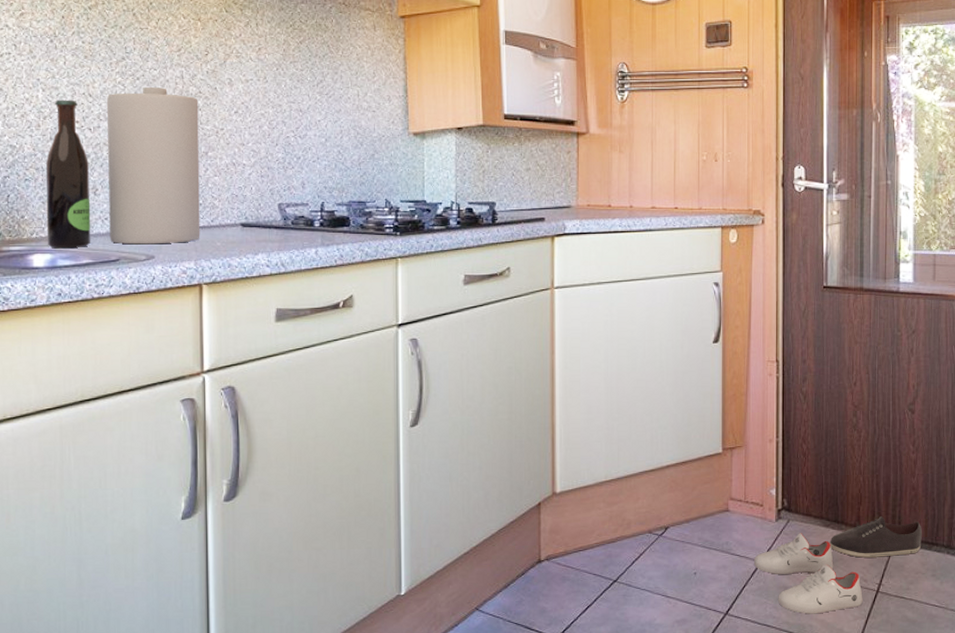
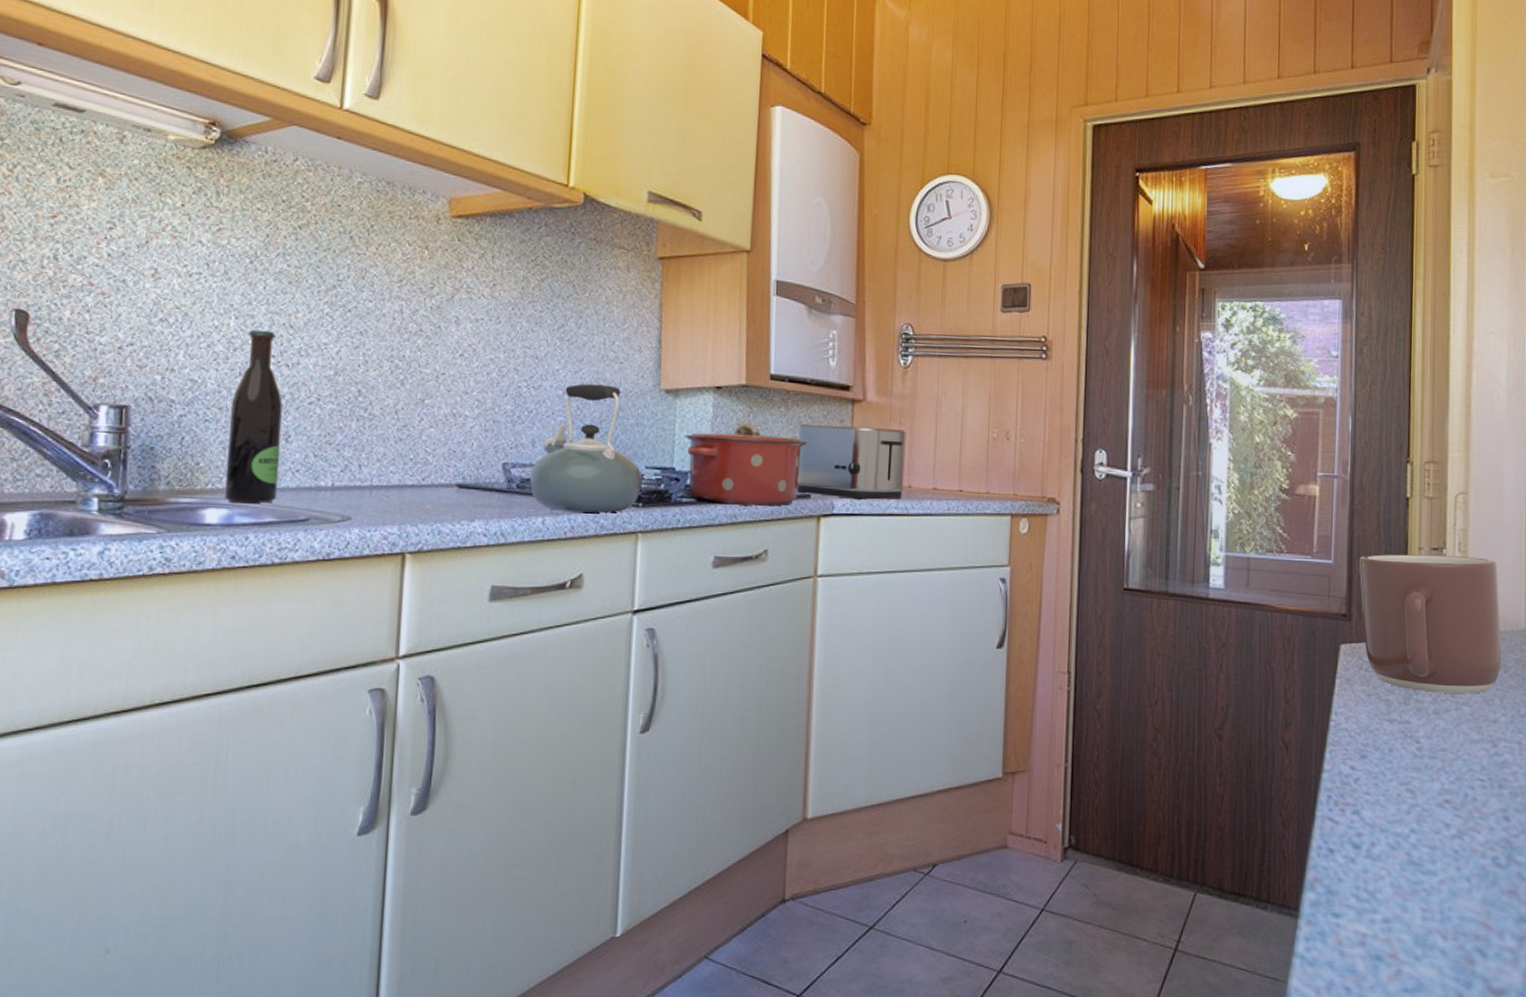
paper towel holder: present [107,87,200,245] -> none [300,321,418,504]
kettle: none [302,131,399,242] -> present [529,383,643,513]
casserole: none [432,157,540,230] -> present [684,422,808,506]
toaster: none [532,156,626,221] -> present [796,423,906,501]
shoe: present [754,533,863,614] -> none [1034,877,1159,975]
shoe: present [829,516,922,558] -> none [1122,860,1228,909]

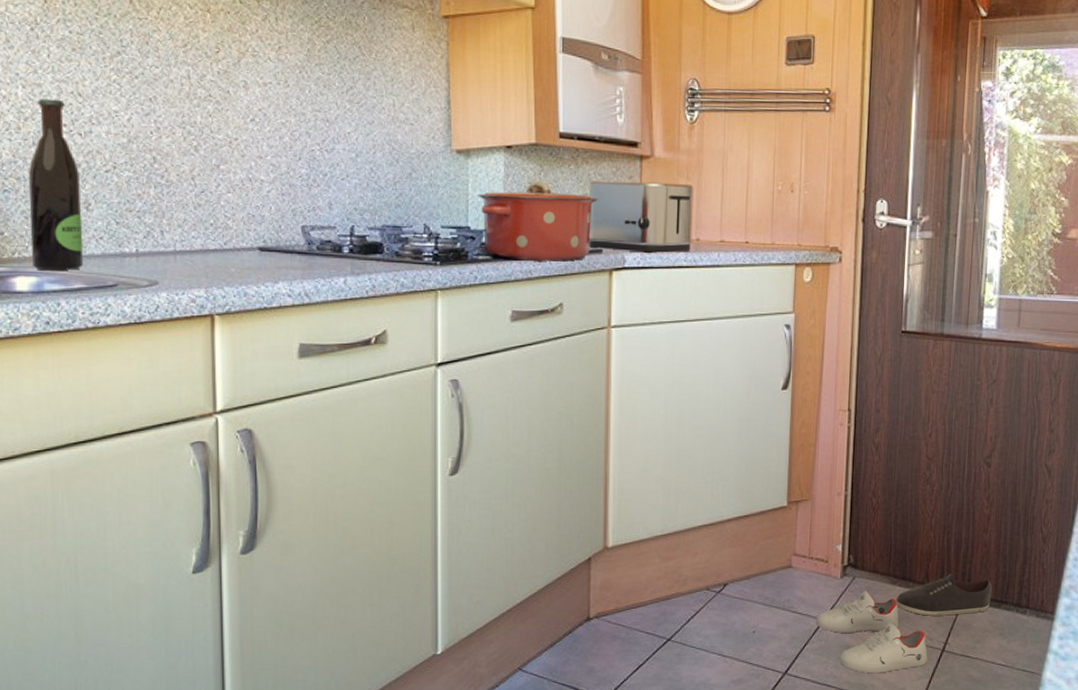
kettle: present [529,383,643,513] -> none [329,146,439,272]
shoe: none [1034,877,1159,975] -> present [816,590,928,674]
shoe: none [1122,860,1228,909] -> present [896,574,992,616]

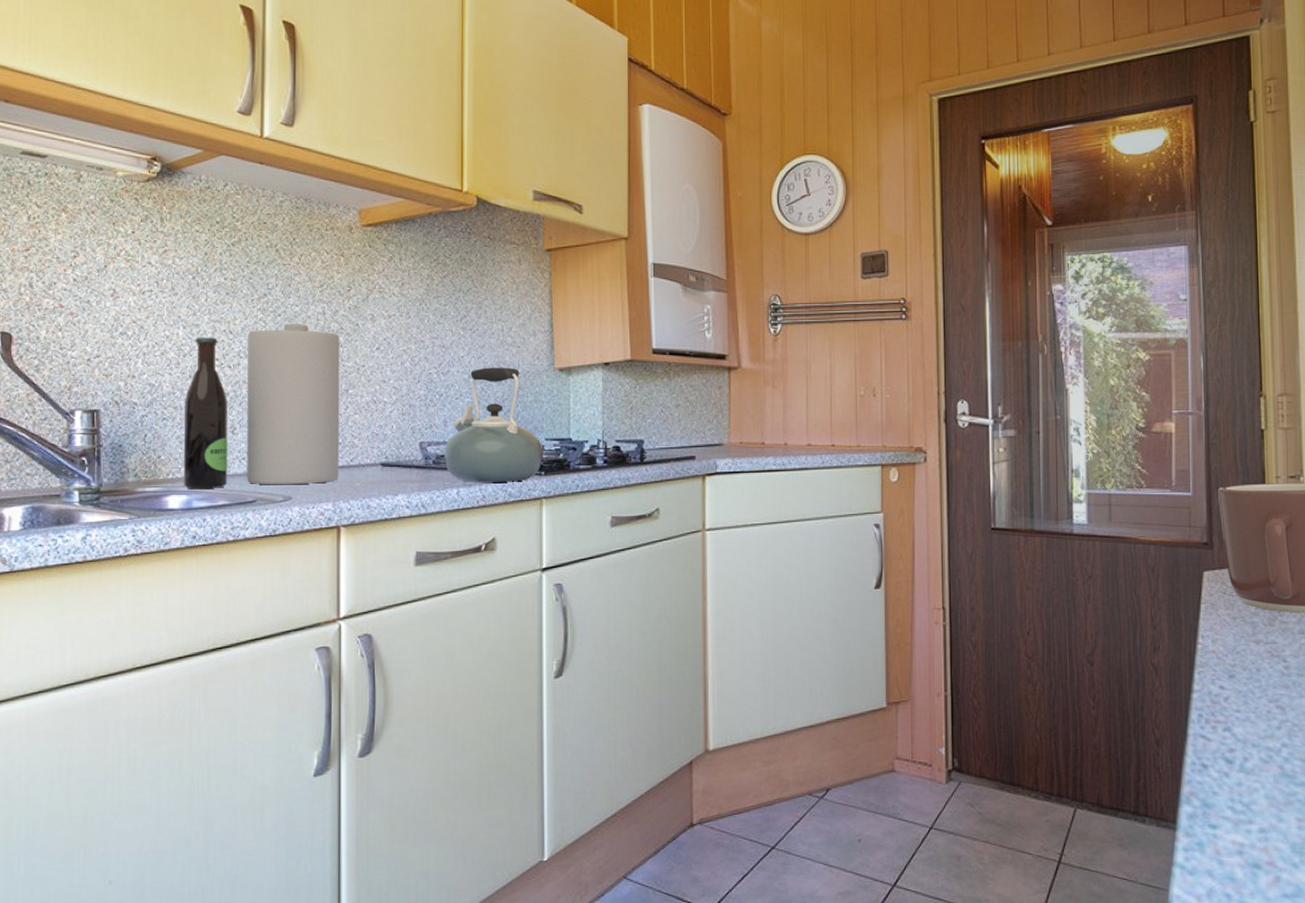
paper towel holder: none [100,88,212,269] -> present [247,324,340,485]
kettle: none [329,146,439,272] -> present [444,367,543,482]
casserole: present [477,180,598,262] -> none [578,393,690,469]
toaster: present [588,180,694,254] -> none [681,391,780,459]
shoe: present [816,590,928,674] -> none [924,796,1043,887]
shoe: present [896,574,992,616] -> none [1005,779,1106,824]

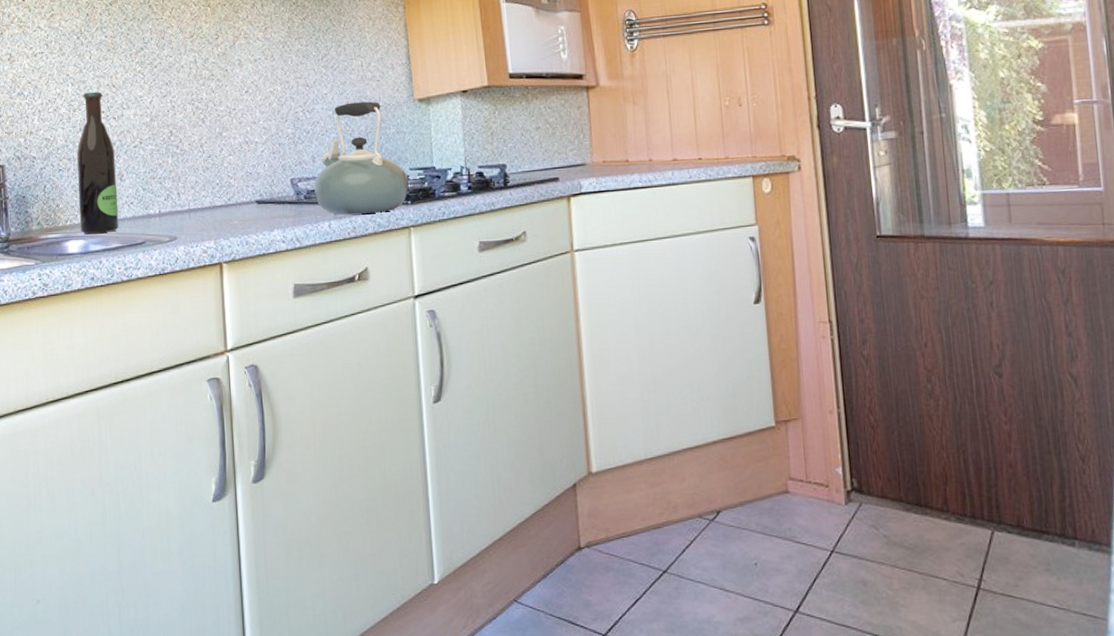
paper towel holder: present [247,324,340,485] -> none [129,73,219,227]

